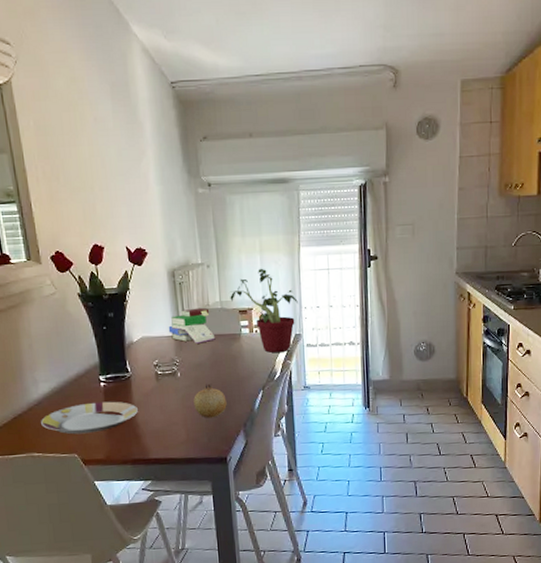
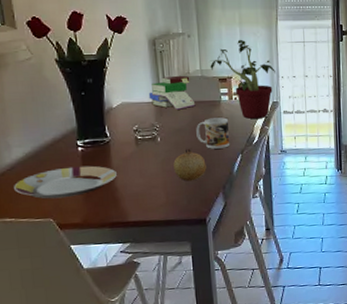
mug: none [216,351,250,385] -> present [196,117,229,149]

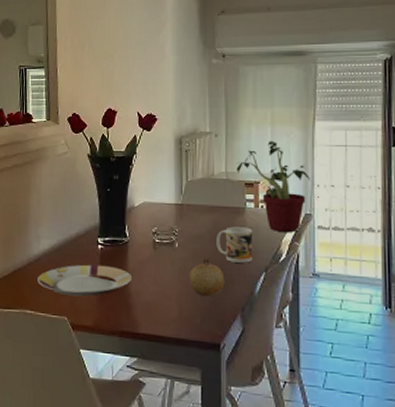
book: present [148,75,196,110] -> none [170,177,218,214]

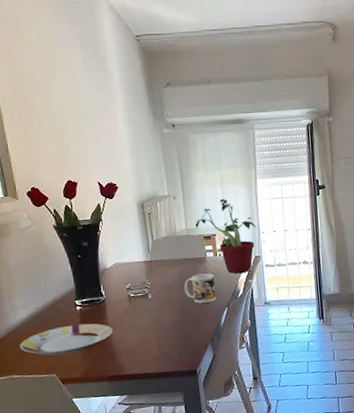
fruit: present [190,258,225,297] -> none [164,303,195,335]

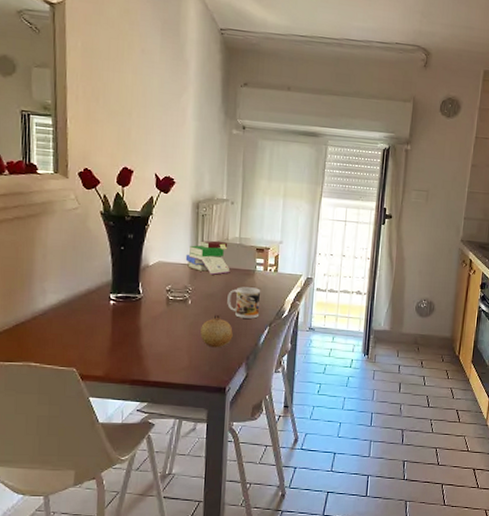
plate: present [20,323,113,356] -> none [43,319,144,349]
book: none [139,235,183,268] -> present [185,240,230,275]
fruit: none [164,303,195,335] -> present [200,314,233,348]
potted plant: present [195,198,257,273] -> none [249,211,314,293]

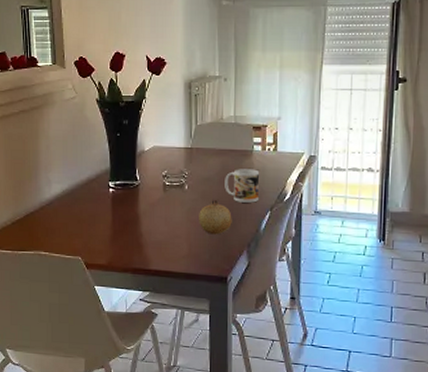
book: present [185,240,230,275] -> none [180,121,227,157]

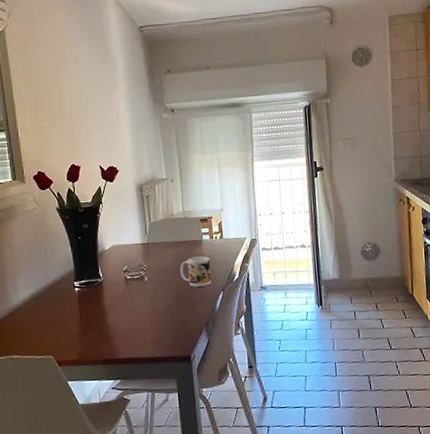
fruit: present [199,199,232,235] -> none [159,286,190,319]

